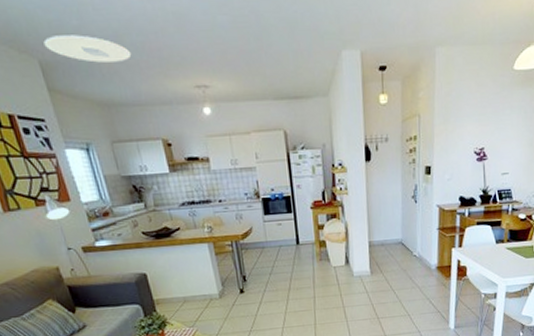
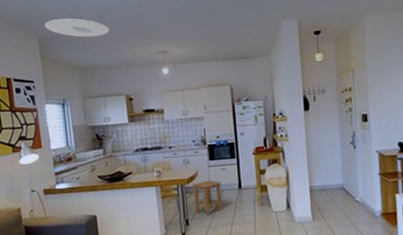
stool: none [247,235,280,272] -> present [192,180,222,216]

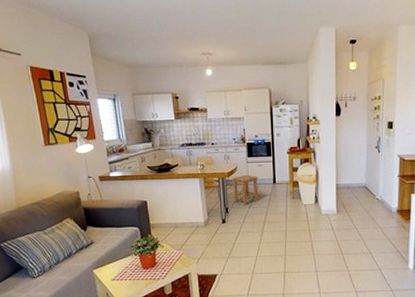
ceiling light: present [45,18,110,37] -> none [94,15,156,35]

